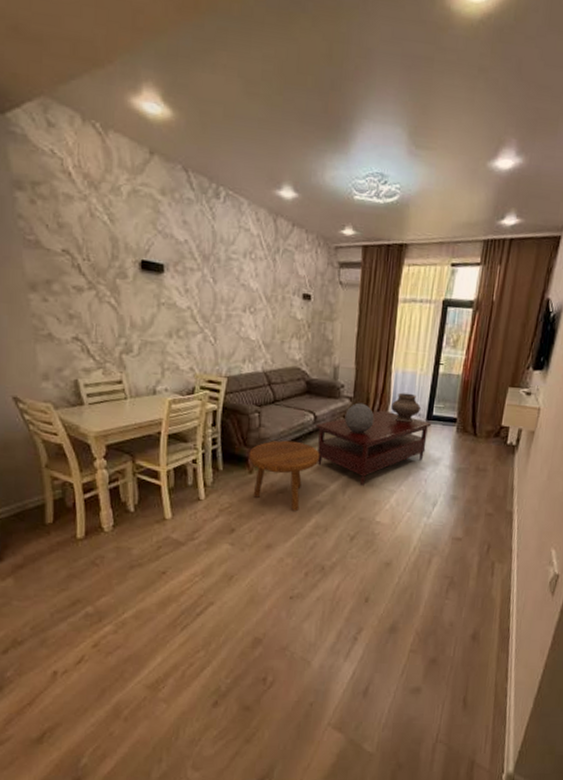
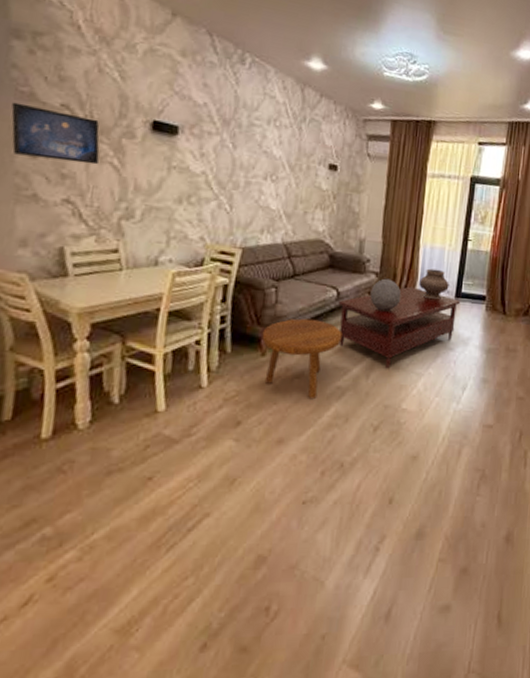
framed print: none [22,250,100,305] -> present [11,102,100,165]

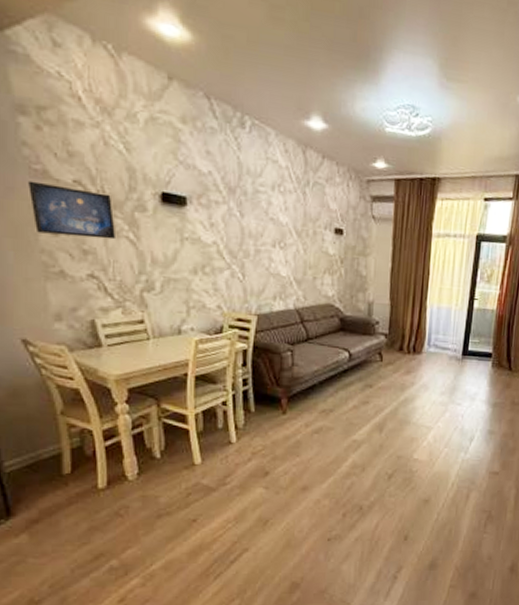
footstool: present [261,318,342,400] -> none [282,379,356,452]
coffee table: present [338,286,460,369] -> none [350,346,467,423]
decorative sphere: present [370,278,402,312] -> none [380,339,410,371]
ceramic pot: present [419,268,449,300] -> none [427,328,456,359]

